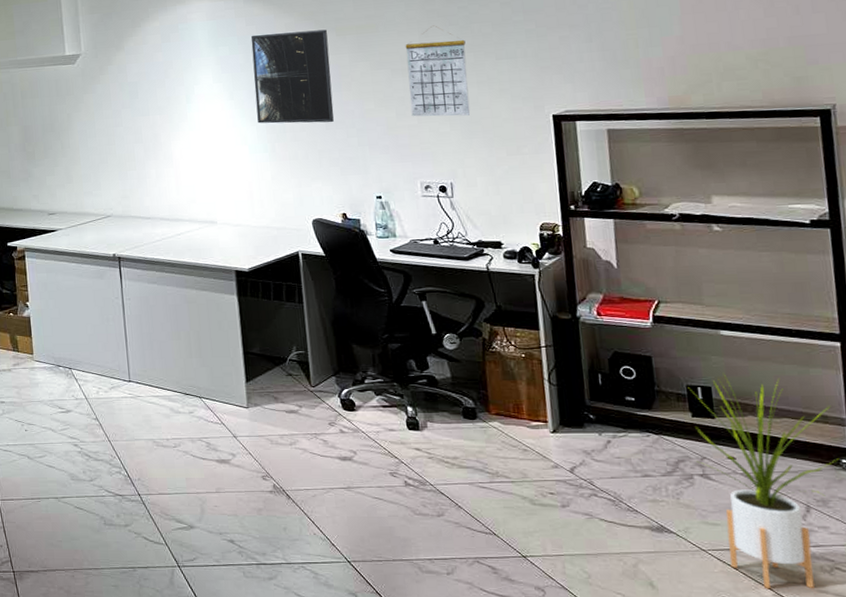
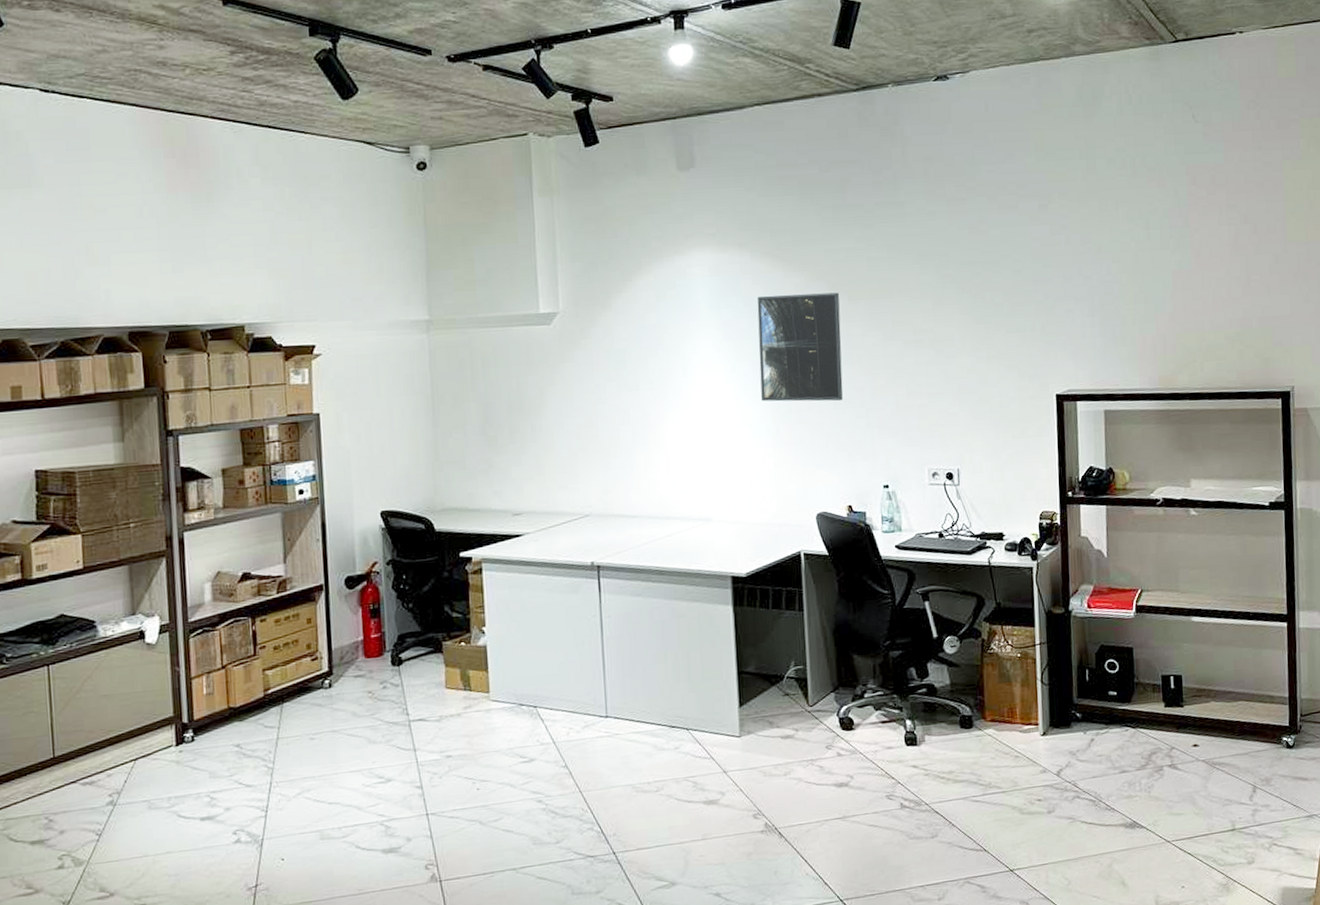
calendar: present [405,25,471,117] -> none [918,292,980,395]
house plant: present [688,374,840,590] -> none [1162,661,1281,873]

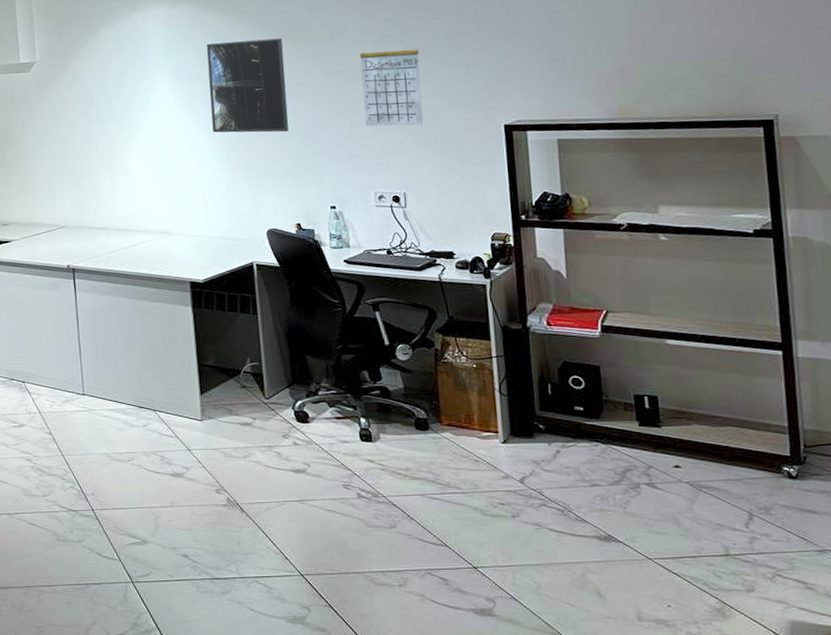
calendar: none [918,292,980,395] -> present [359,34,424,127]

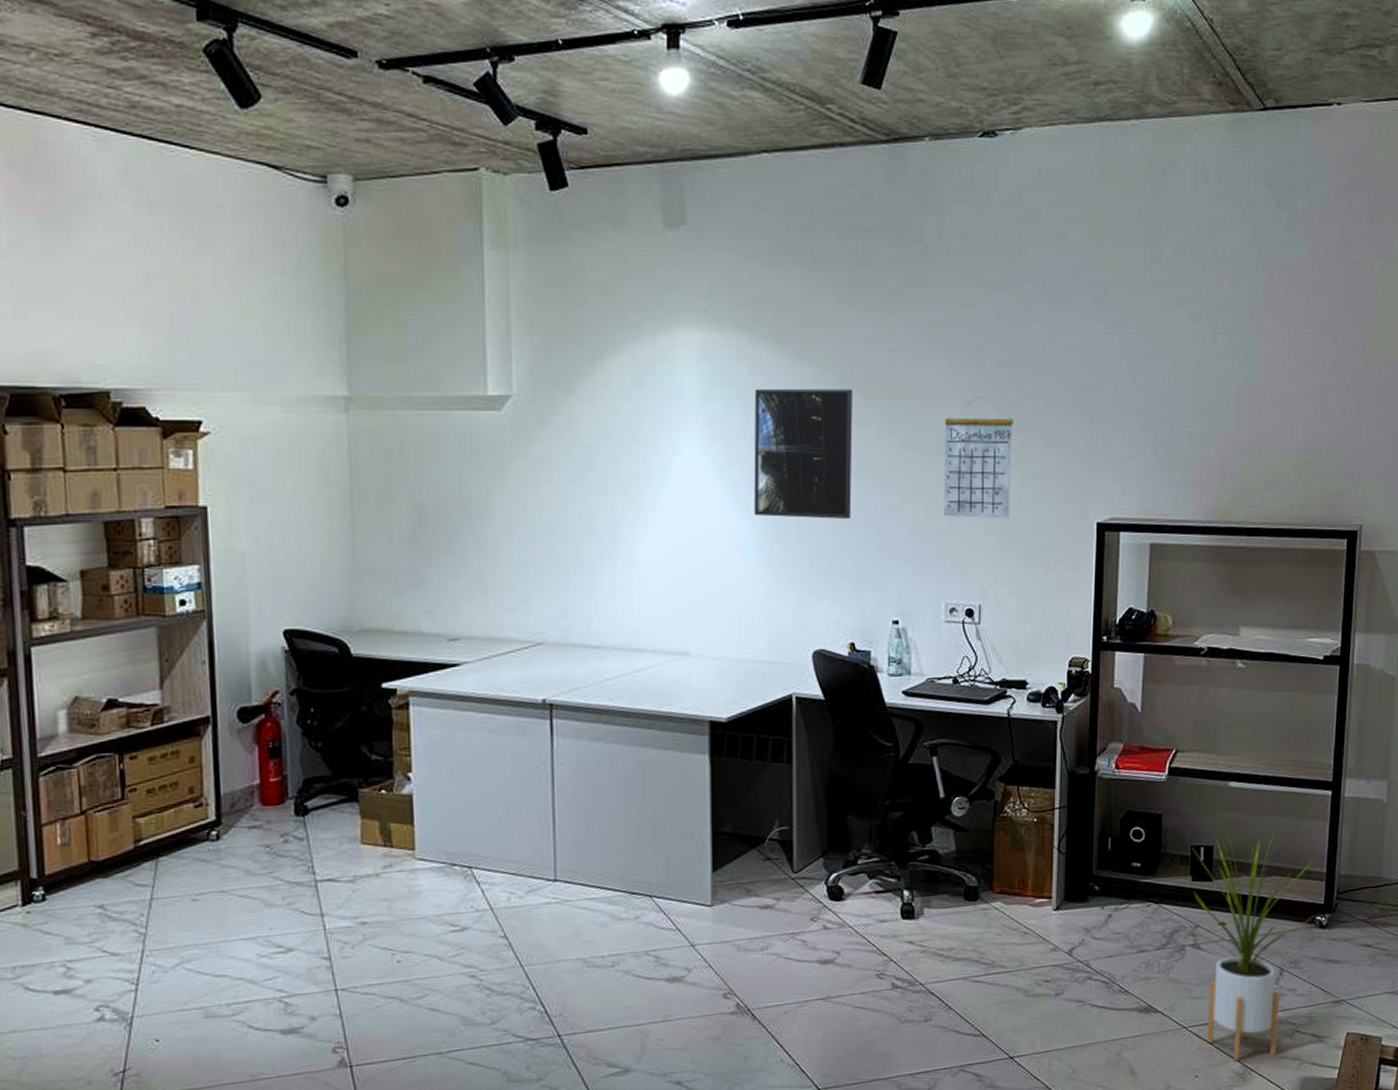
house plant: none [635,383,781,597] -> present [1190,831,1315,1062]

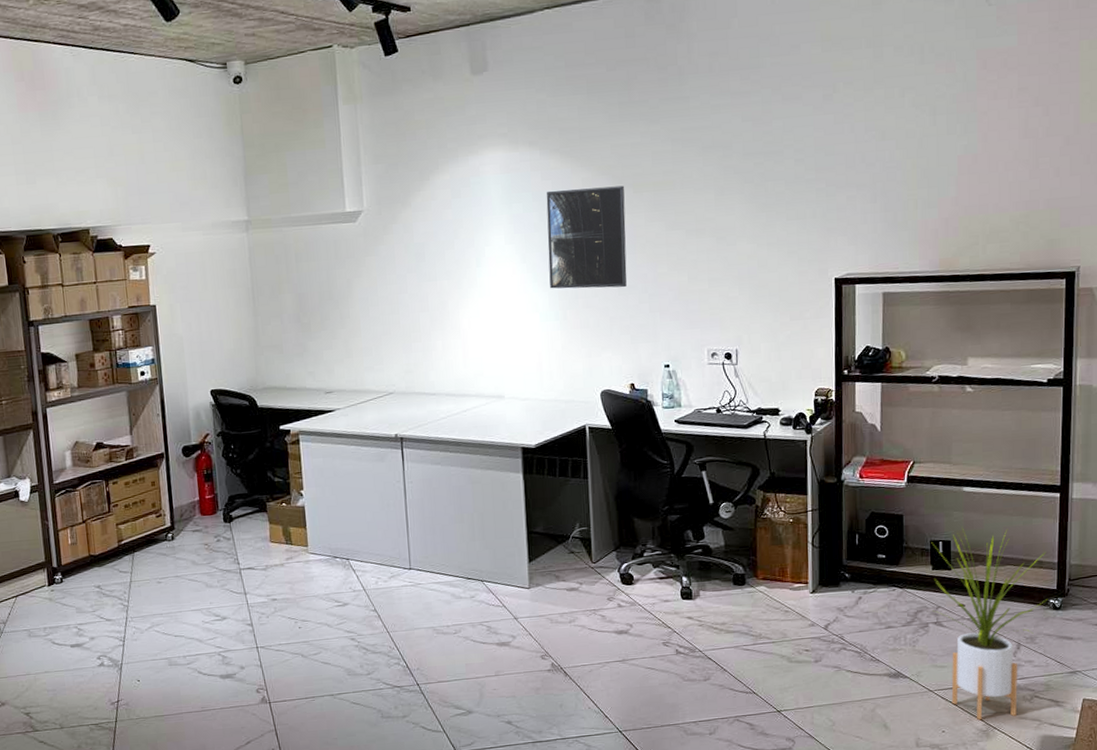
calendar: present [943,396,1013,519] -> none [701,183,759,281]

